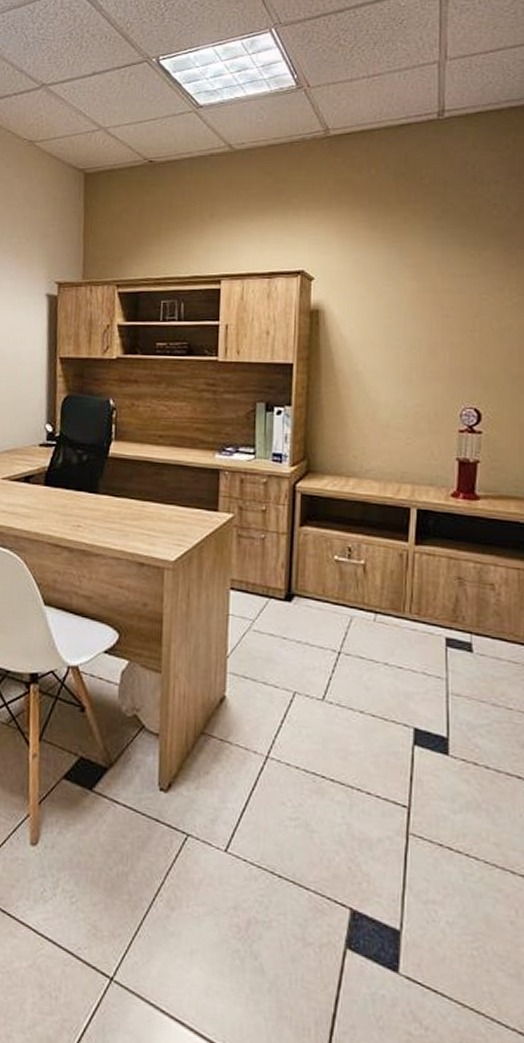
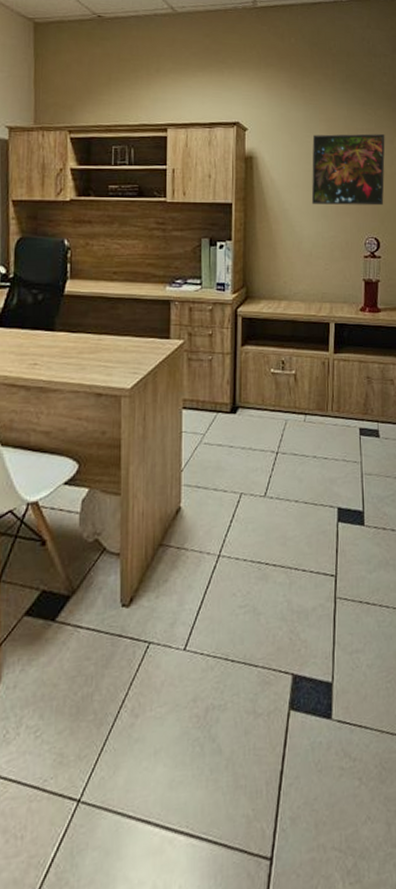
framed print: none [391,280,493,369] -> present [311,133,385,206]

